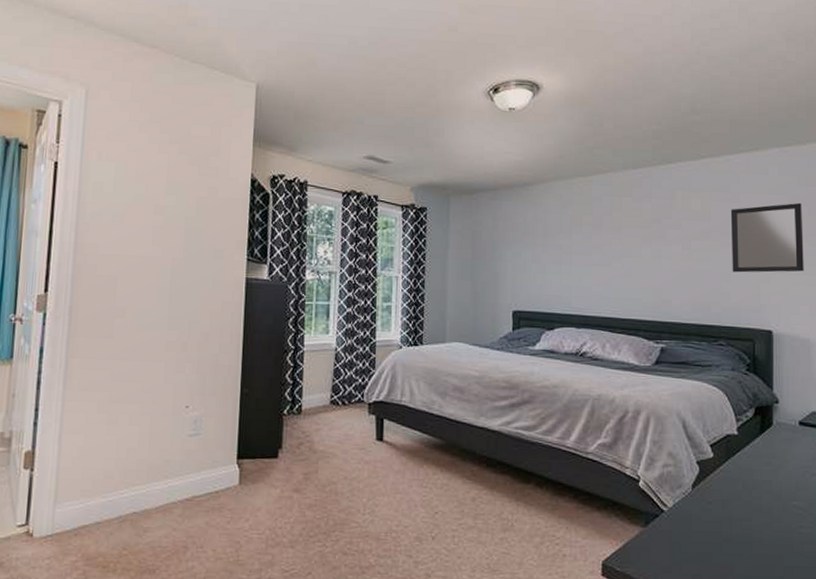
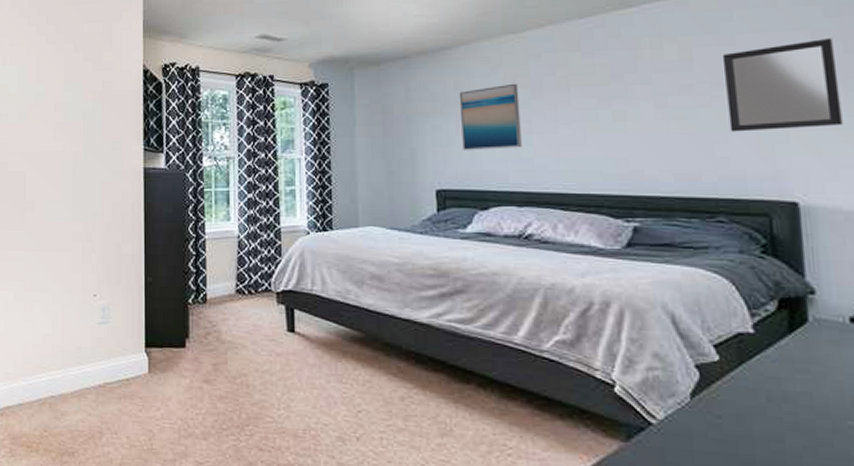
wall art: none [536,220,584,278] -> present [459,83,522,151]

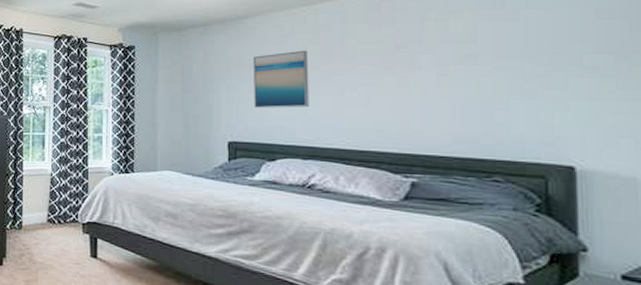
home mirror: present [722,37,843,132] -> none [506,15,624,100]

